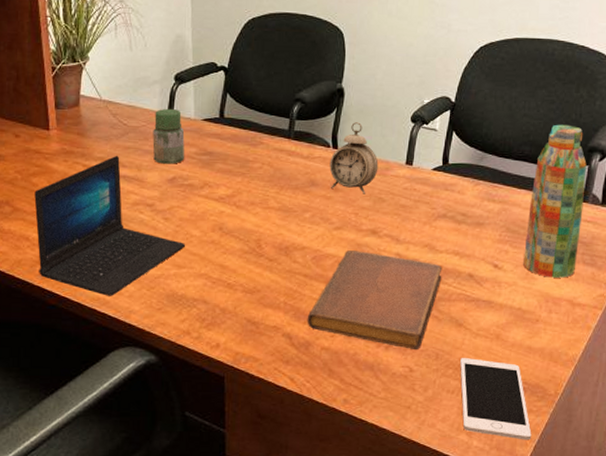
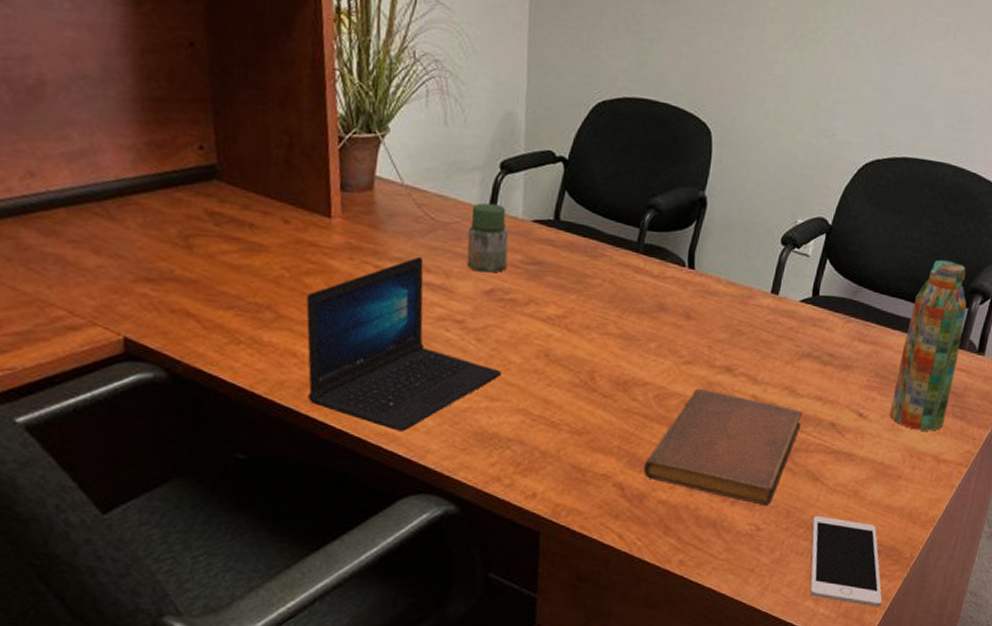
alarm clock: present [329,122,379,195] -> none [682,239,740,325]

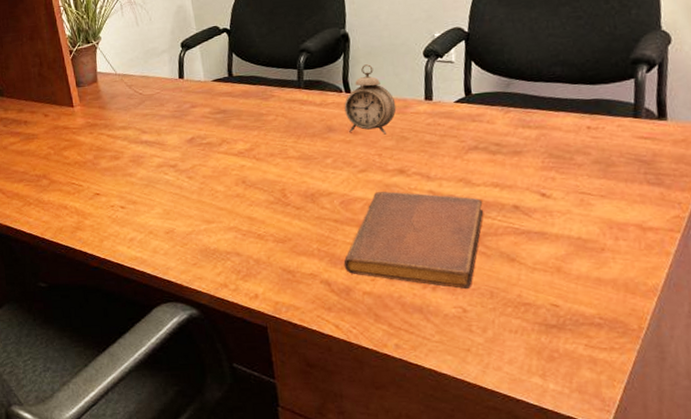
laptop: present [306,256,501,432] -> none [67,122,211,255]
jar: present [467,202,509,273] -> none [167,73,201,126]
alarm clock: none [682,239,740,325] -> present [344,64,396,135]
cell phone: present [810,516,883,607] -> none [519,294,619,381]
water bottle: present [890,259,967,431] -> none [571,38,640,202]

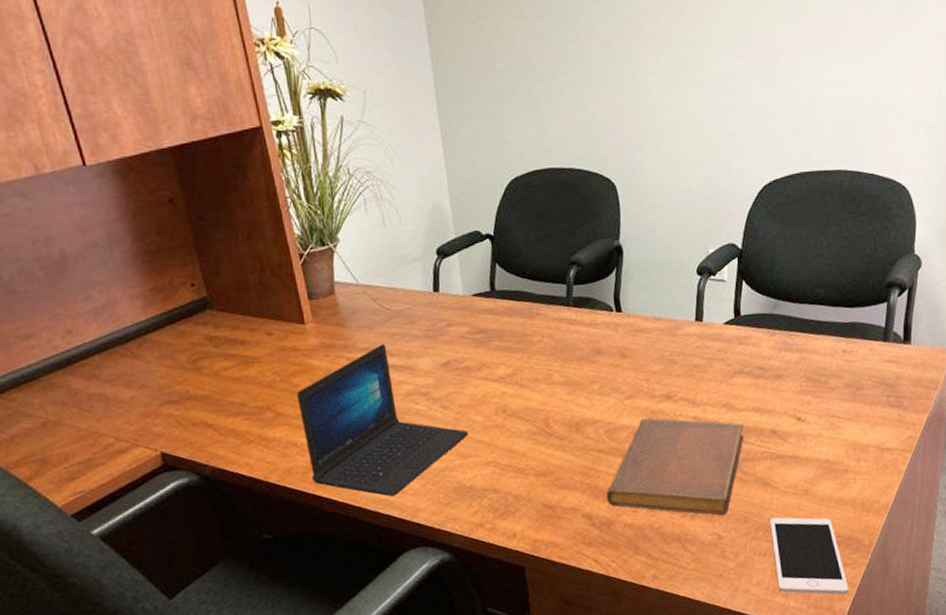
laptop: none [67,122,211,255] -> present [297,343,468,497]
alarm clock: present [344,64,396,135] -> none [614,281,667,358]
cell phone: none [519,294,619,381] -> present [770,517,849,595]

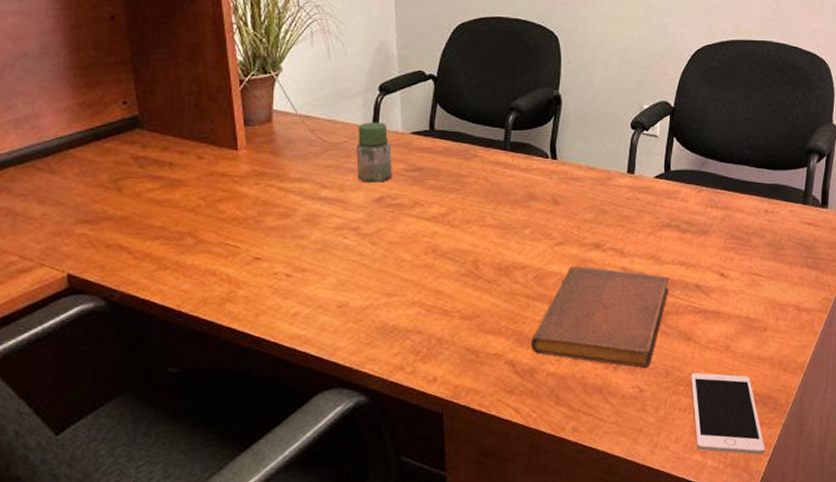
laptop: present [297,343,468,497] -> none [221,175,395,333]
jar: none [419,286,458,348] -> present [356,121,393,183]

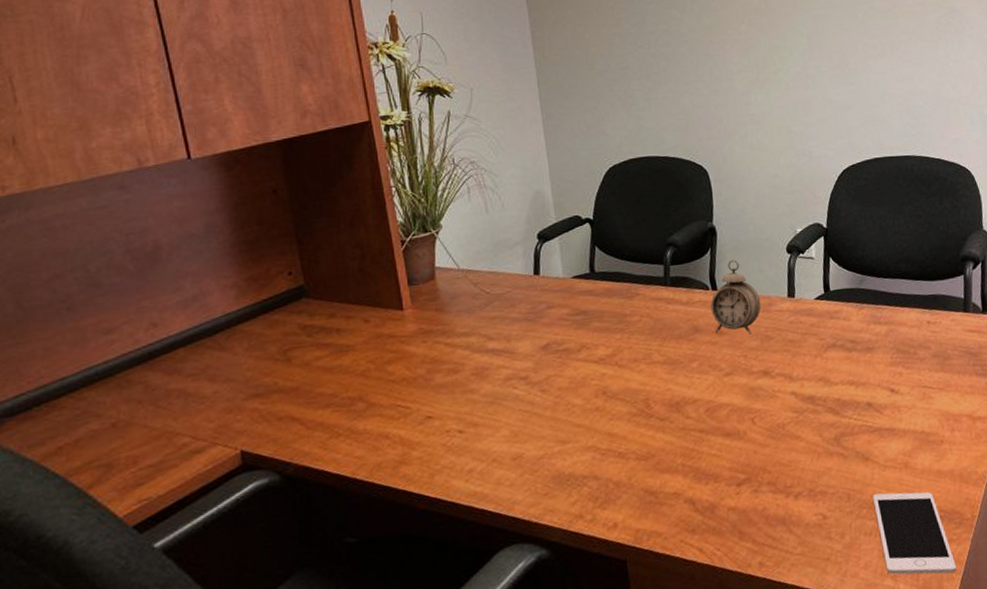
jar: present [356,121,393,183] -> none [519,269,558,331]
notebook: present [530,266,669,369] -> none [708,395,841,495]
alarm clock: none [549,131,600,207] -> present [710,260,761,334]

